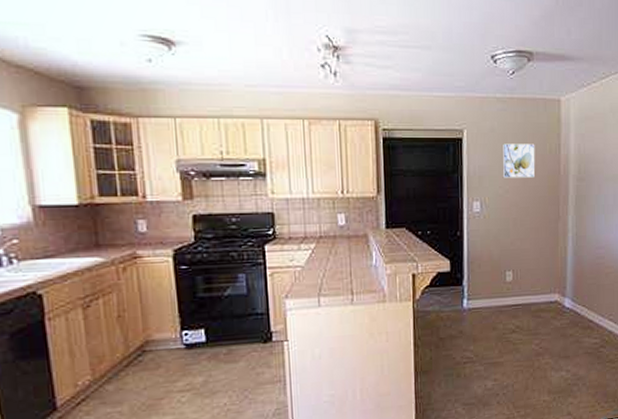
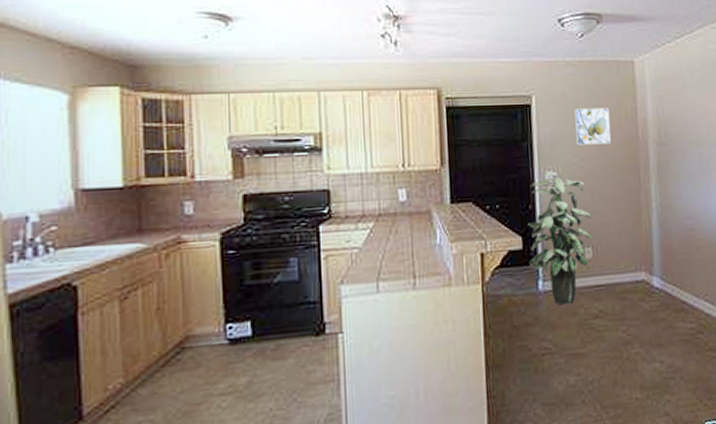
indoor plant: none [456,201,514,321] -> present [528,171,593,305]

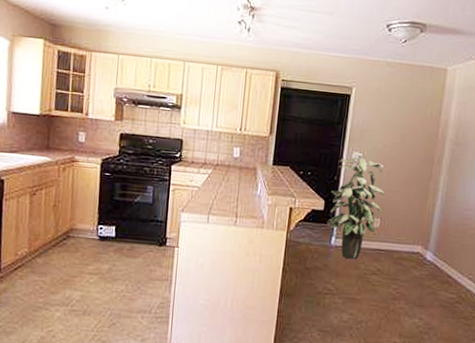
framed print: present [573,108,611,145] -> none [382,103,417,137]

